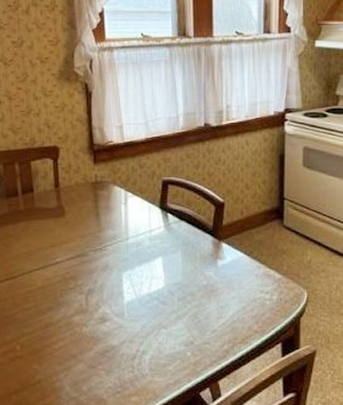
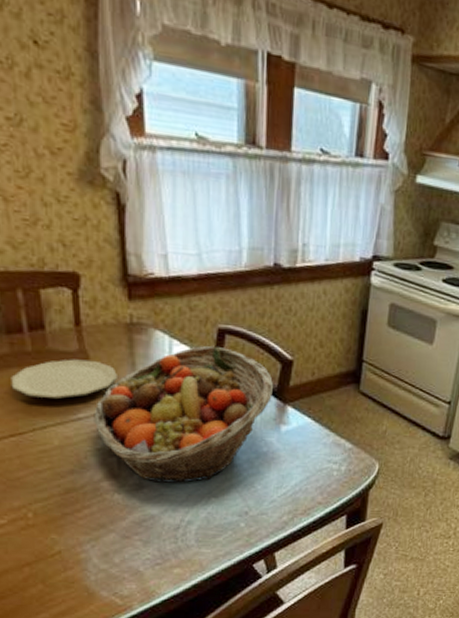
plate: none [8,214,85,247] -> present [11,359,117,399]
fruit basket: none [68,195,210,316] -> present [94,345,274,483]

